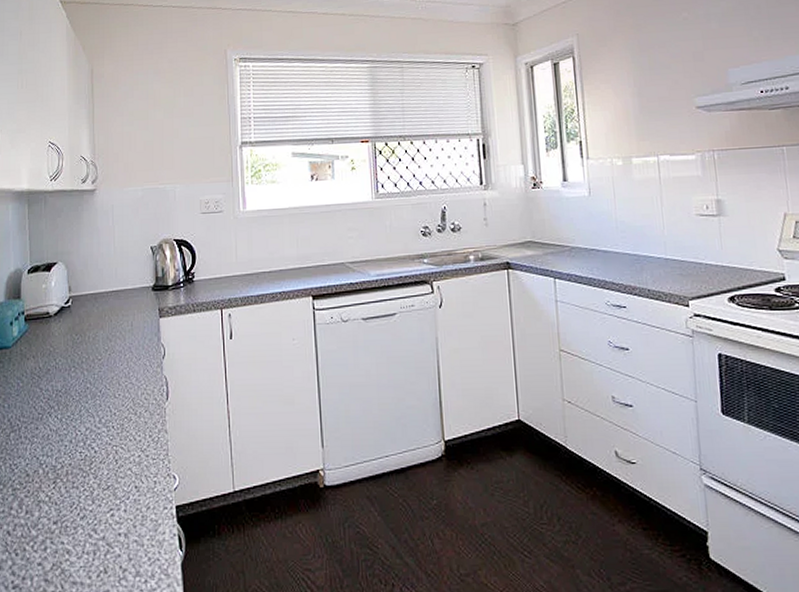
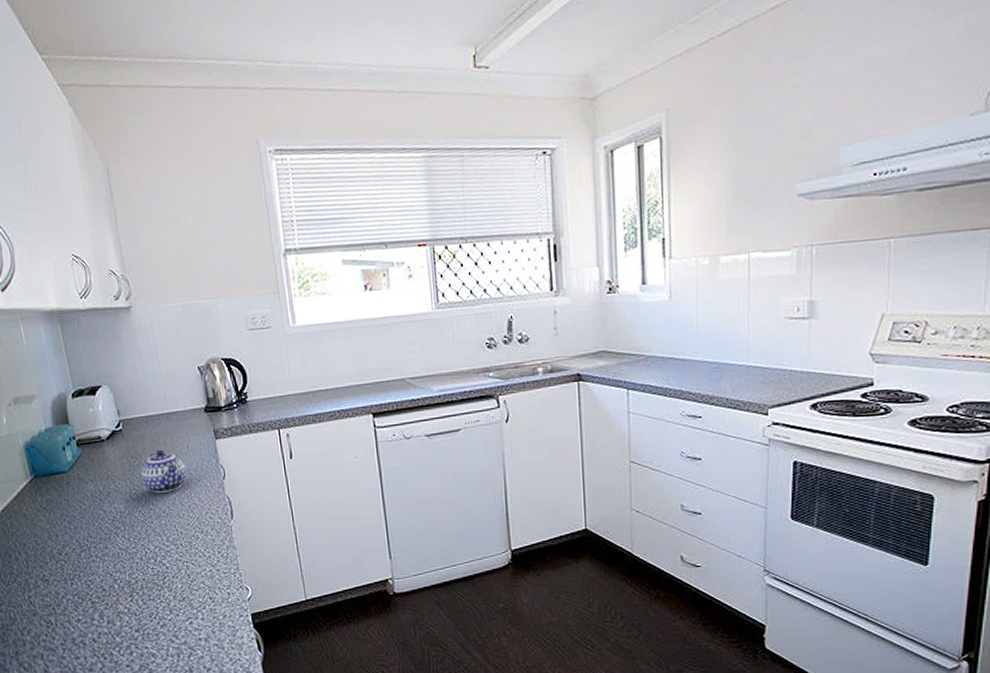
teapot: none [82,326,127,372] -> present [140,449,187,494]

